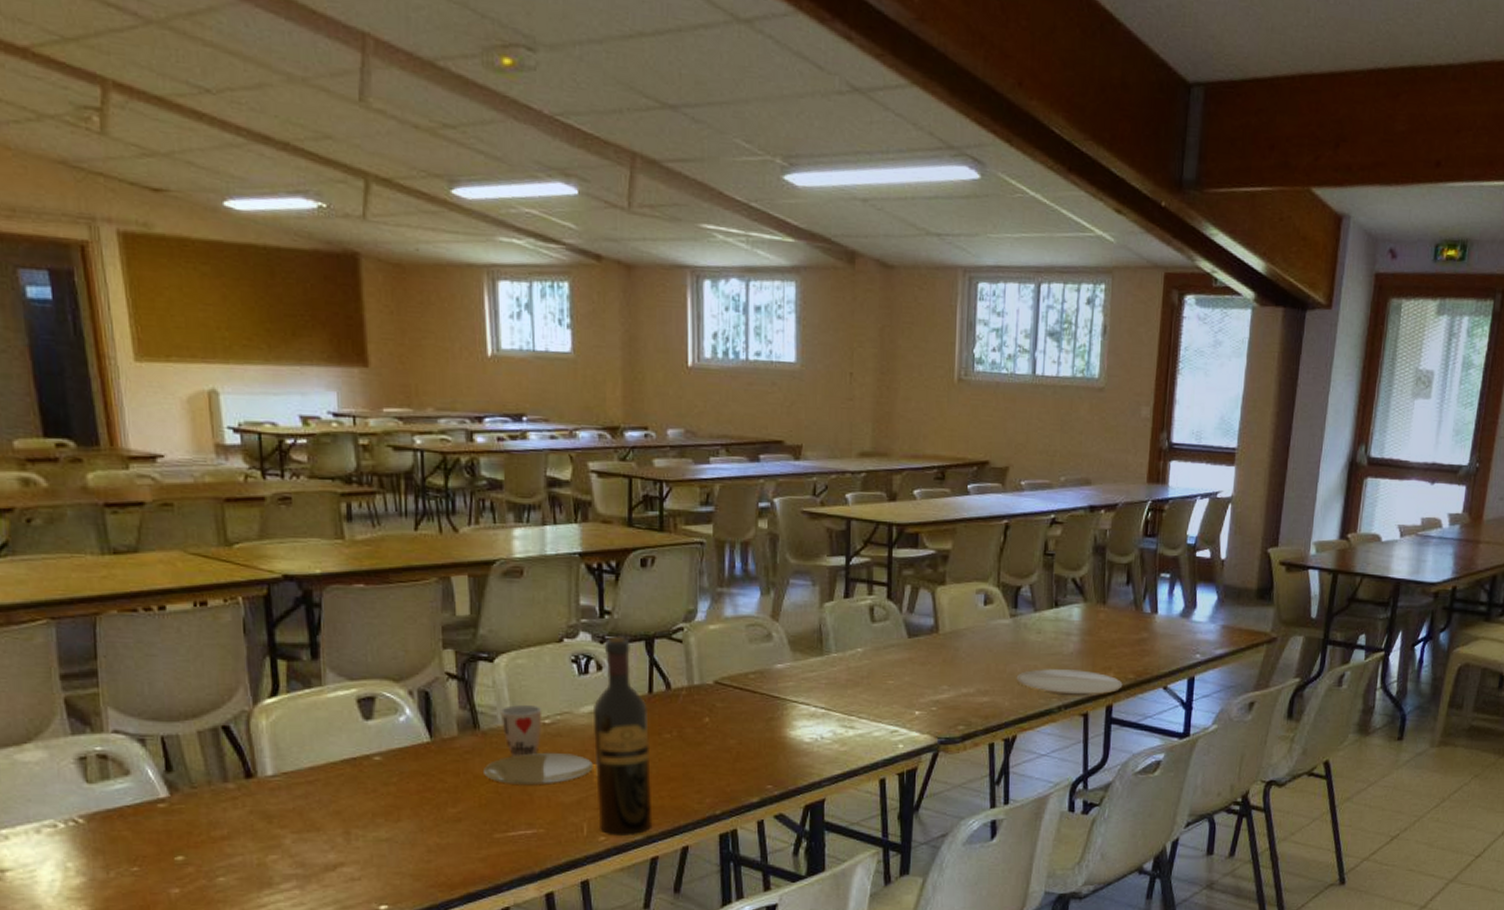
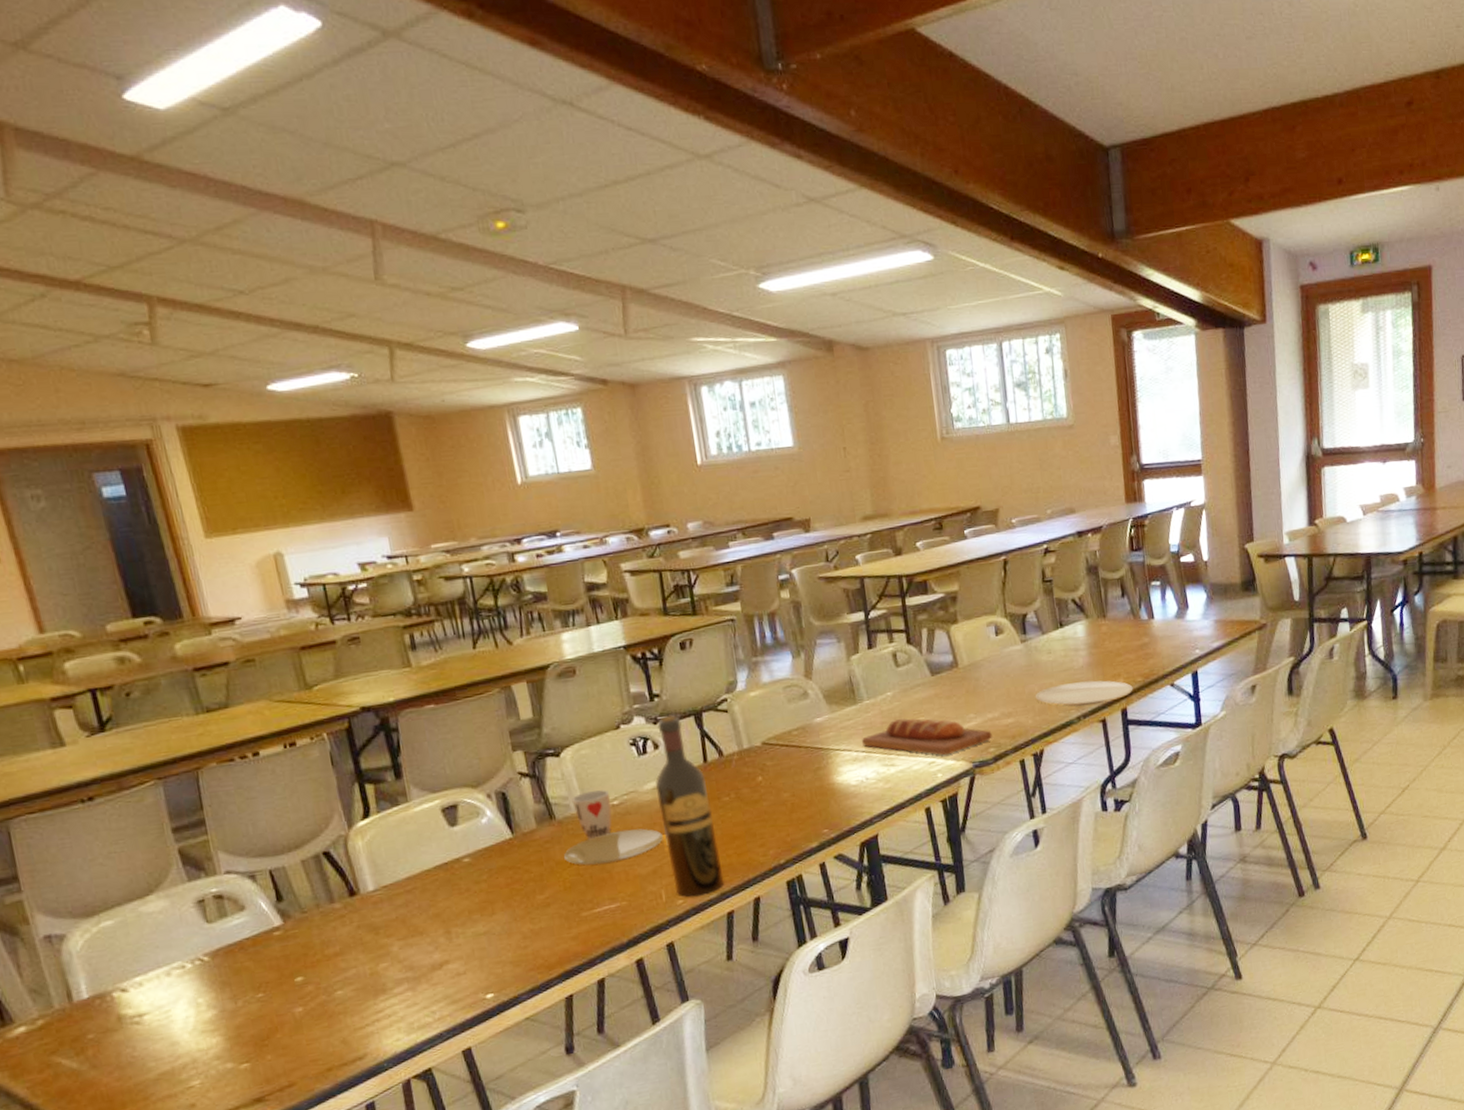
bread loaf: none [822,679,964,726] -> present [861,718,992,755]

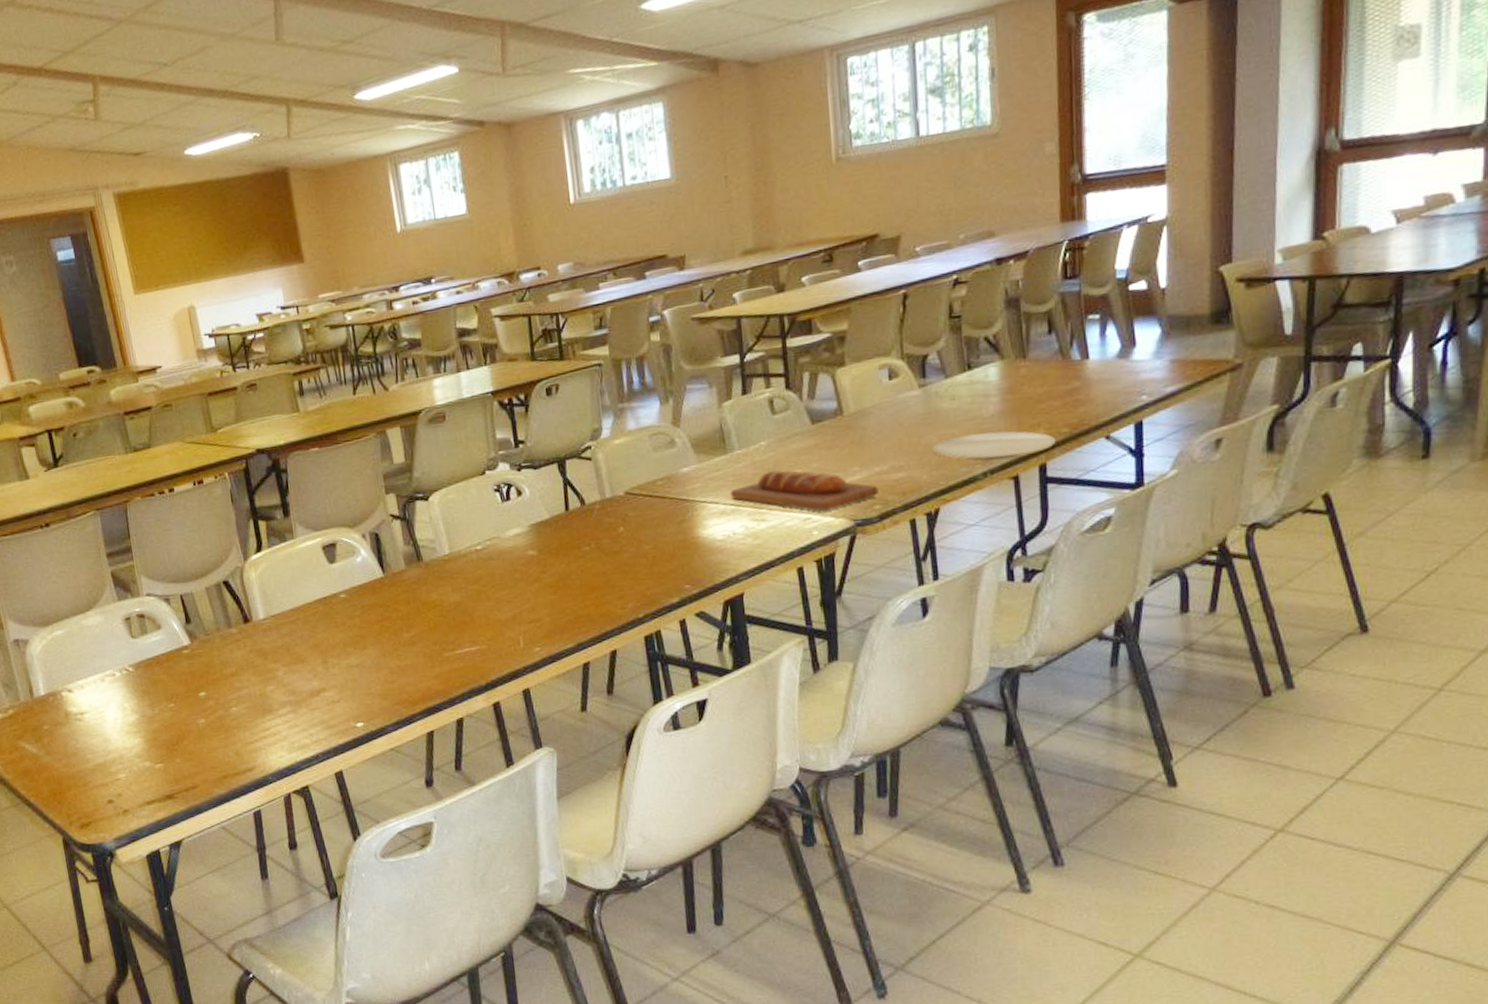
plate: present [564,828,663,866] -> none [429,574,523,609]
cup: present [571,790,612,840] -> none [438,534,475,583]
wine bottle: present [655,714,724,897] -> none [517,461,581,645]

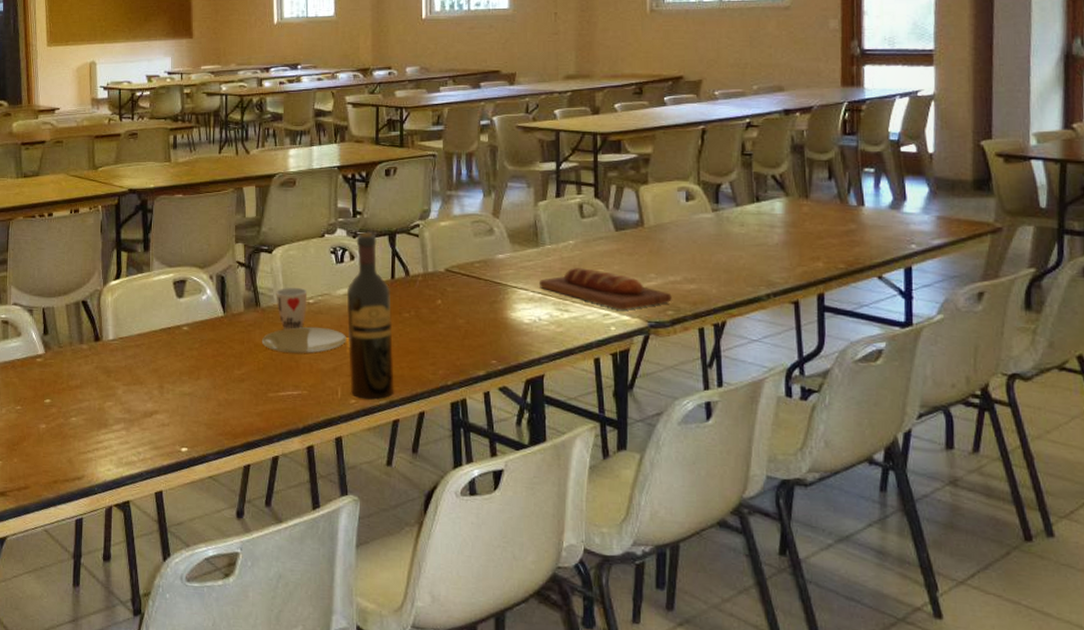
plate: none [429,574,523,609] -> present [262,326,346,355]
cup: none [438,534,475,583] -> present [276,287,308,330]
wine bottle: none [517,461,581,645] -> present [346,231,394,400]
plate: present [932,431,1056,461] -> none [722,259,833,285]

